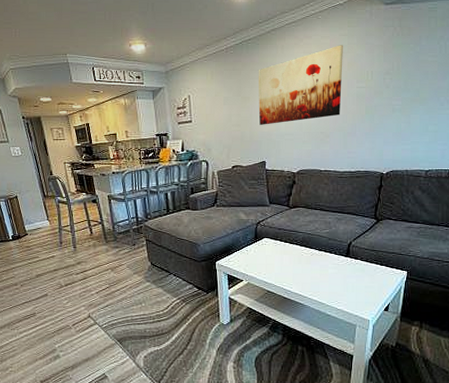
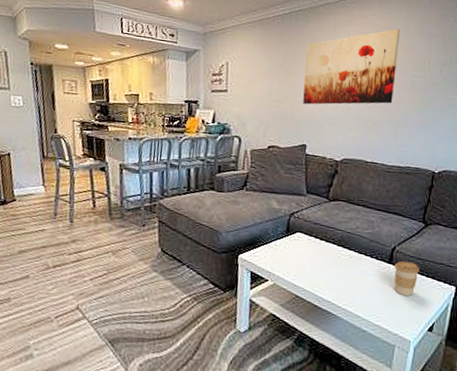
coffee cup: none [351,254,374,284] -> present [394,261,420,297]

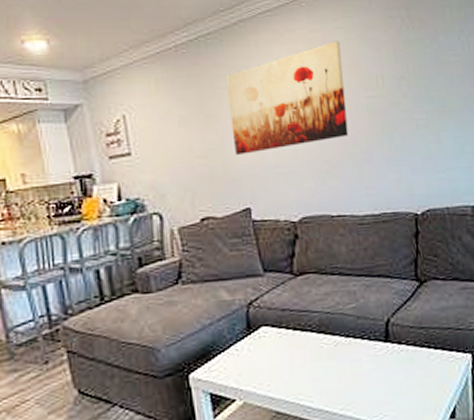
coffee cup: present [394,261,420,297] -> none [392,334,425,380]

